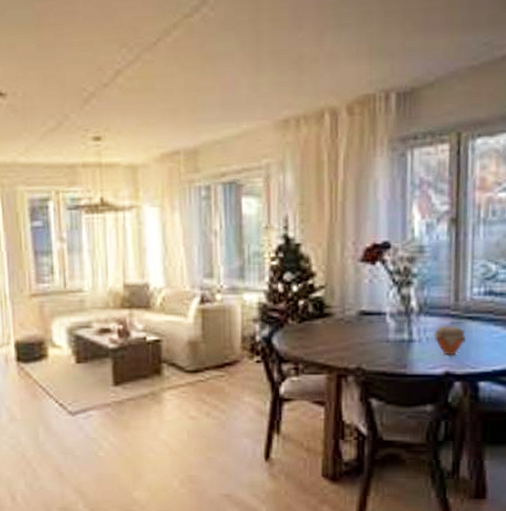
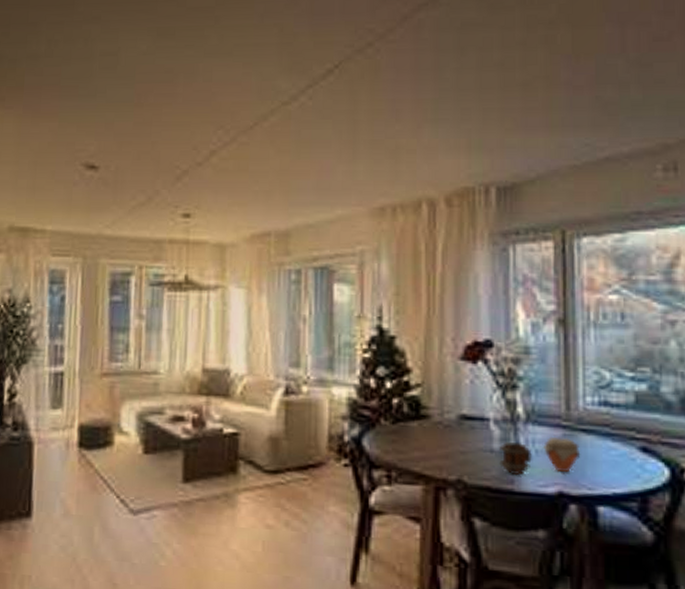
mug: none [394,332,423,361] -> present [499,442,532,476]

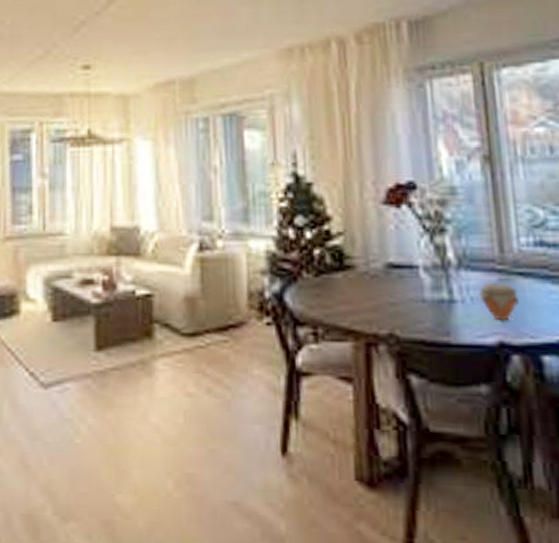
mug: present [499,442,532,476] -> none [431,291,468,327]

